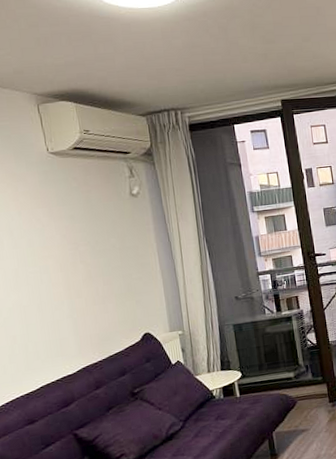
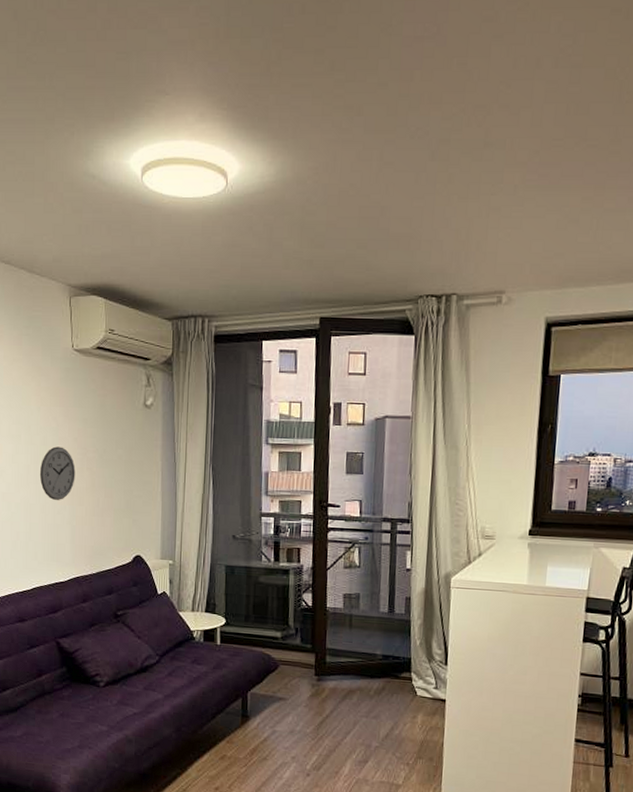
wall clock: none [29,245,70,298] -> present [39,446,76,500]

